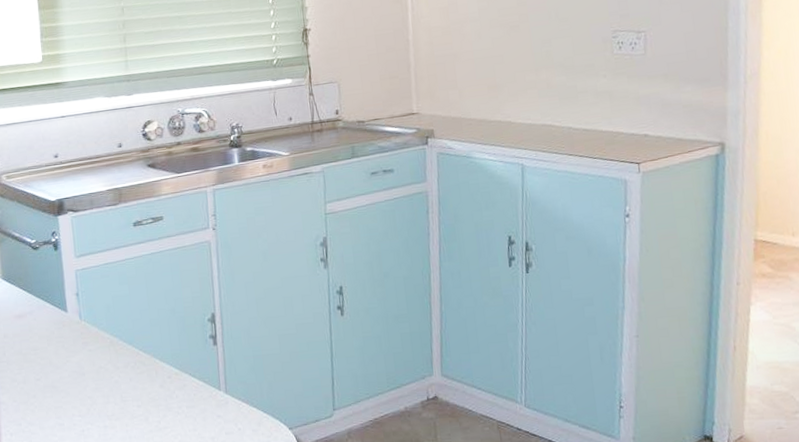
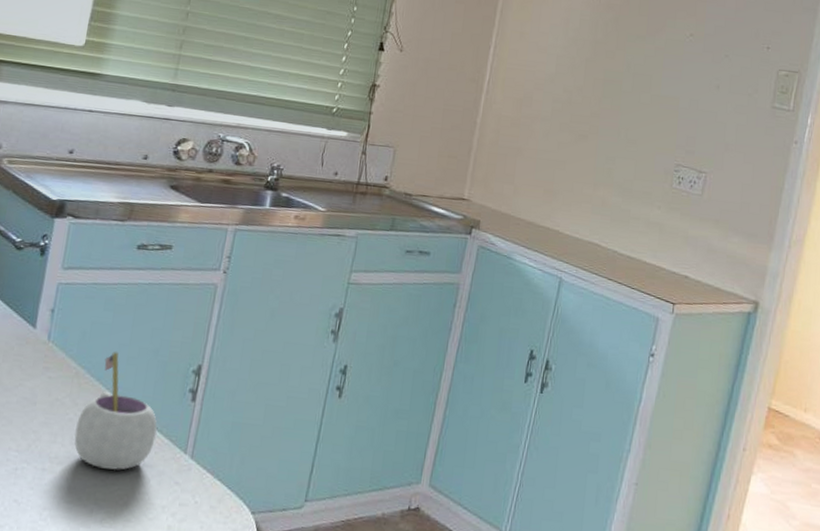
mug: none [122,317,192,417] -> present [74,352,157,470]

